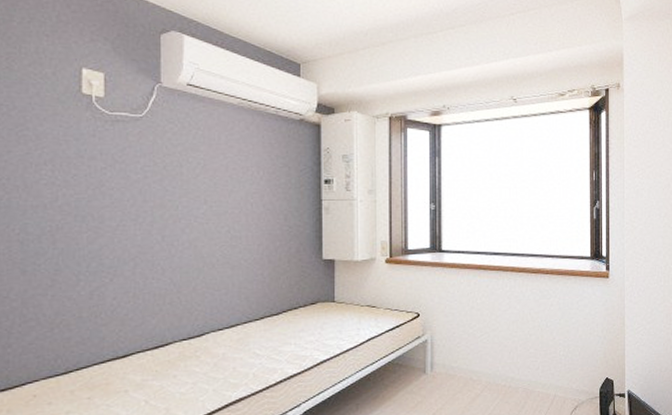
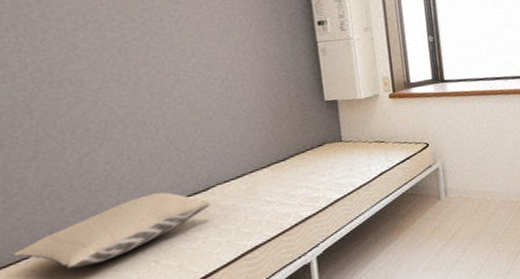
pillow: none [20,333,204,398] -> present [13,192,212,269]

